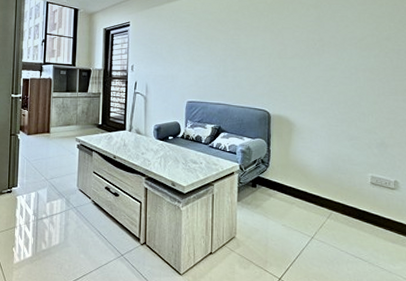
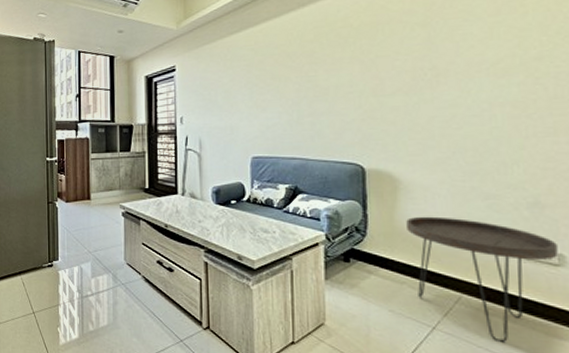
side table: none [297,152,394,247] -> present [406,216,558,342]

